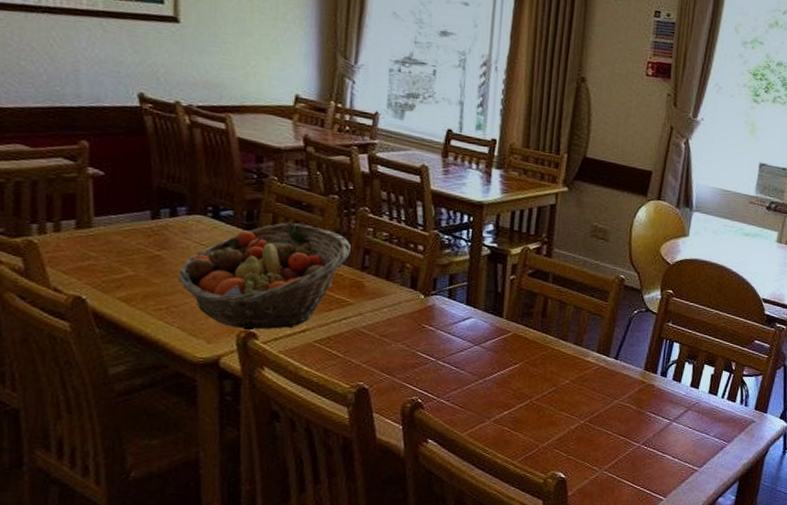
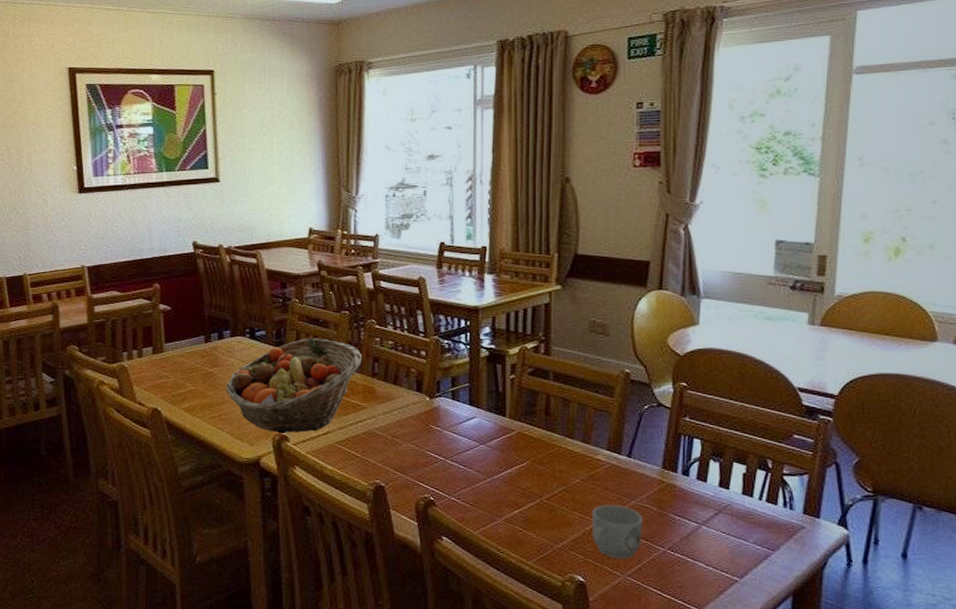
mug: none [576,404,623,456] -> present [591,505,642,560]

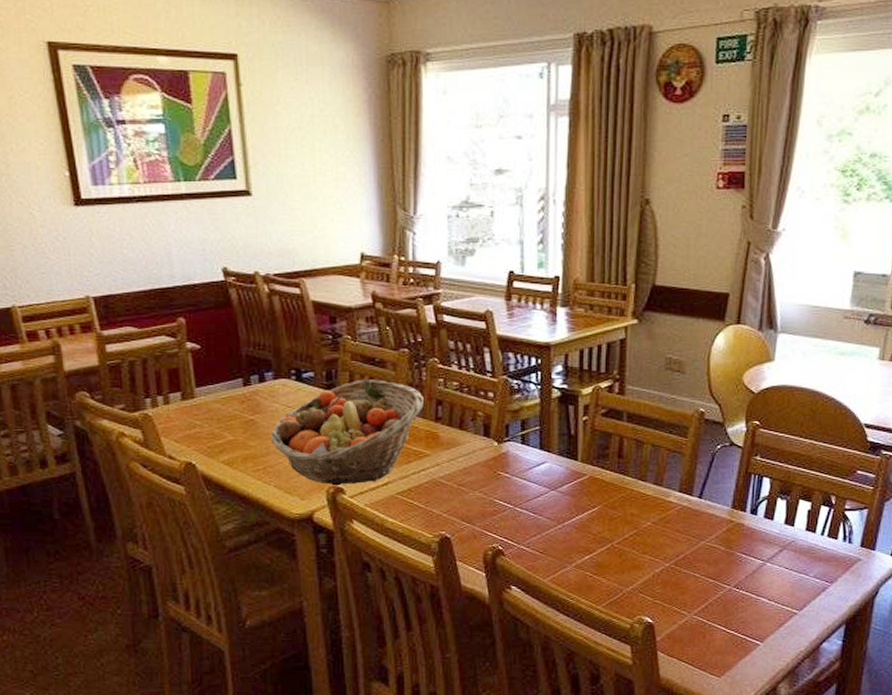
mug: present [591,505,642,560] -> none [661,546,711,599]

